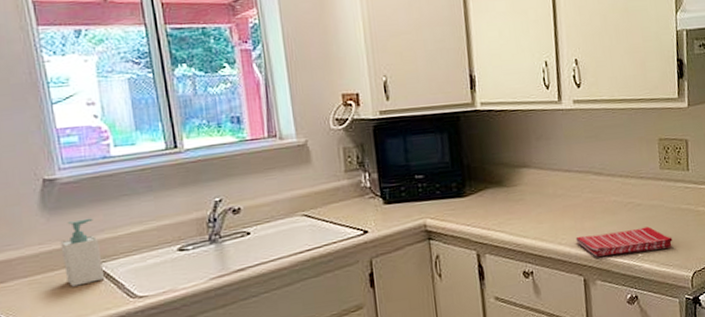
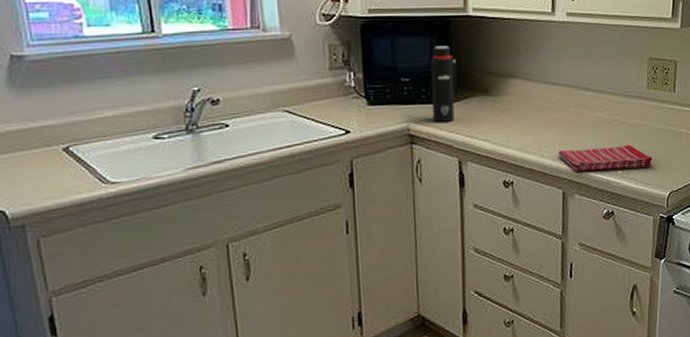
soap bottle: present [60,218,105,287] -> none [29,99,76,168]
water bottle: none [442,140,471,217] -> present [430,45,458,122]

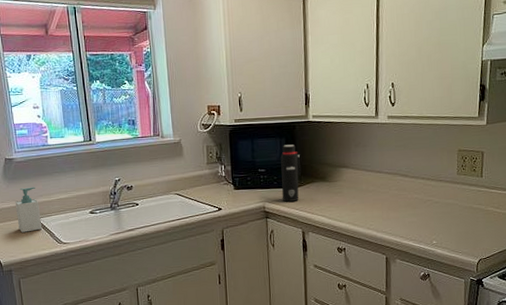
soap bottle: none [29,99,76,168] -> present [15,187,43,233]
dish towel: present [558,145,653,171] -> none [381,220,463,241]

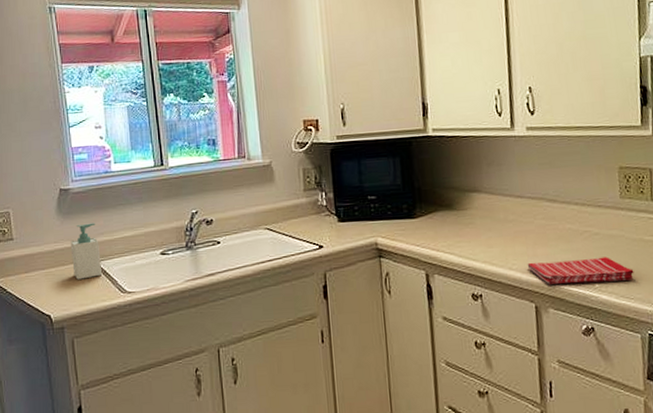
water bottle: present [280,144,302,202] -> none [394,164,422,237]
dish towel: none [381,220,463,241] -> present [527,256,634,284]

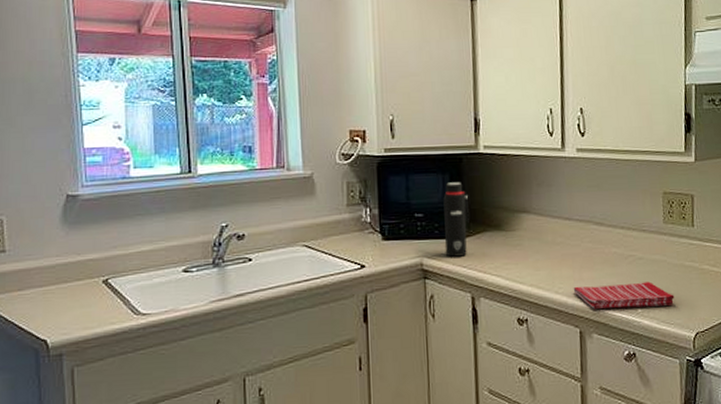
soap bottle: present [70,222,103,280] -> none [76,234,113,299]
water bottle: none [394,164,422,237] -> present [443,182,470,257]

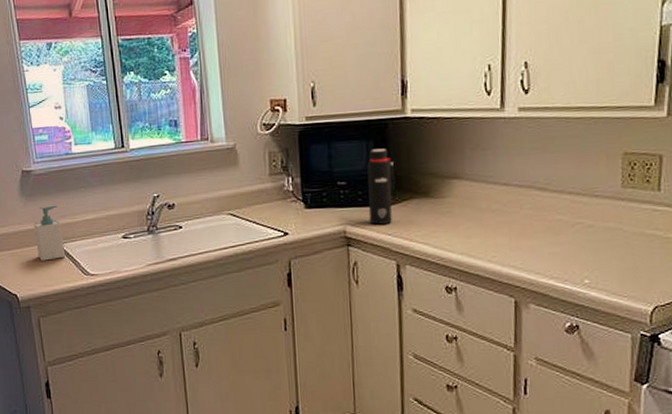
soap bottle: none [76,234,113,299] -> present [33,205,66,261]
dish towel: present [573,281,675,309] -> none [509,251,630,279]

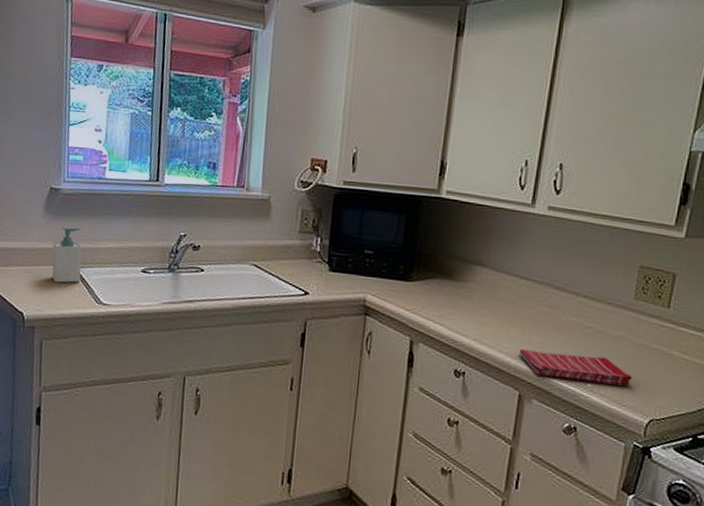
water bottle: present [367,148,396,225] -> none [390,223,422,299]
dish towel: none [509,251,630,279] -> present [519,348,632,386]

